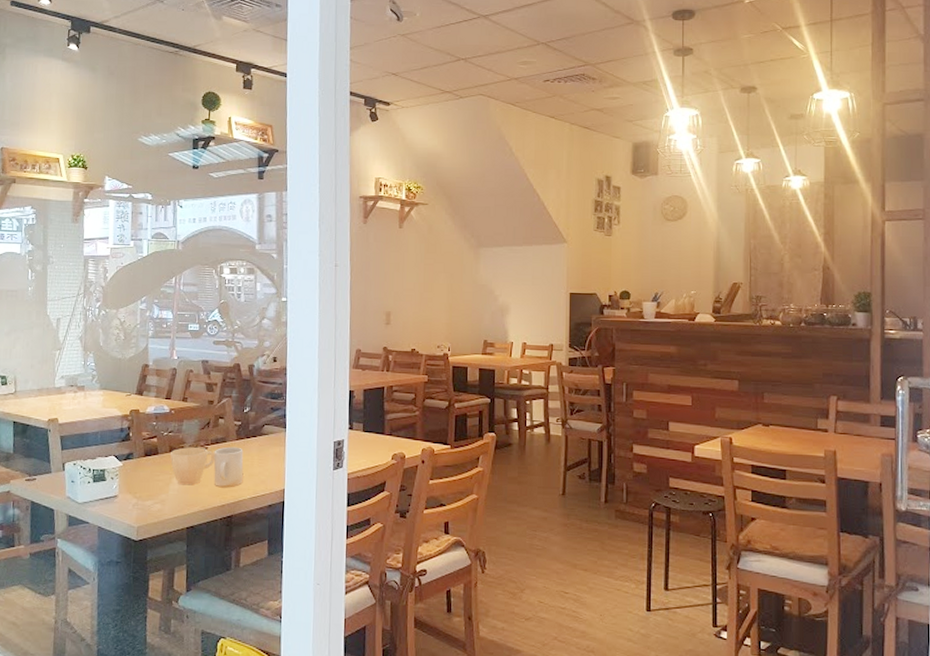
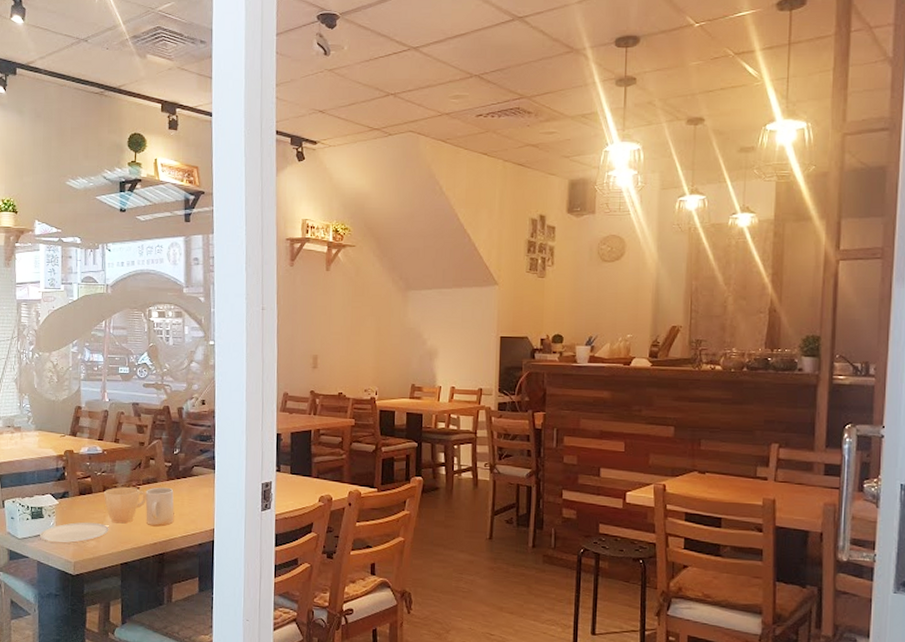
plate: none [101,484,175,508] -> present [39,522,109,544]

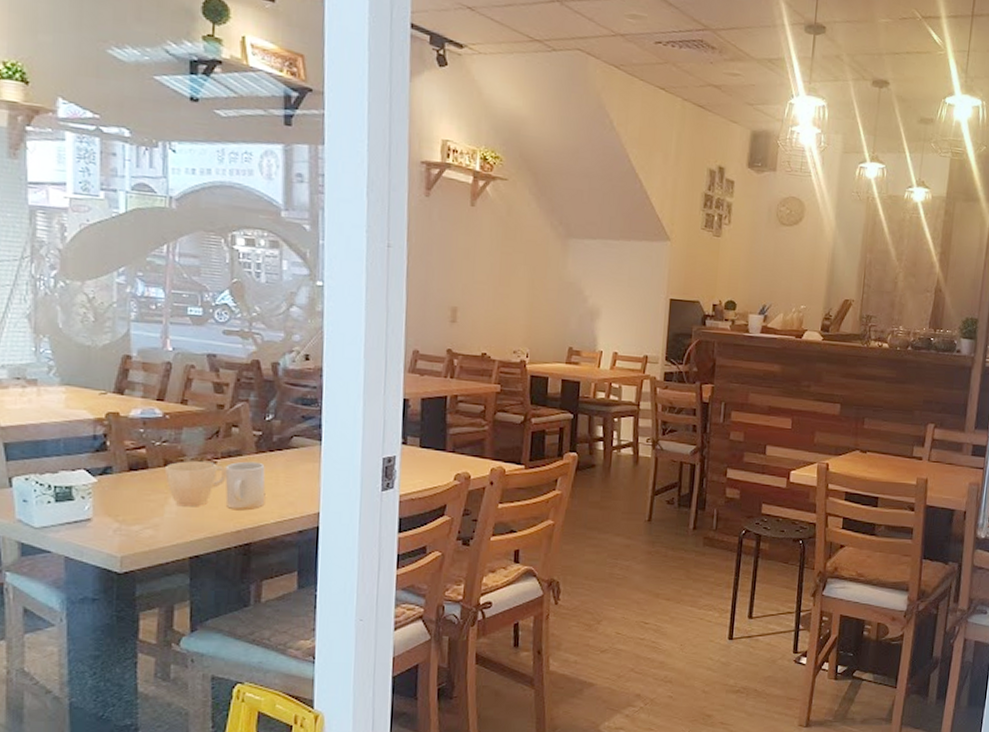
plate: present [39,522,109,544] -> none [67,505,173,534]

